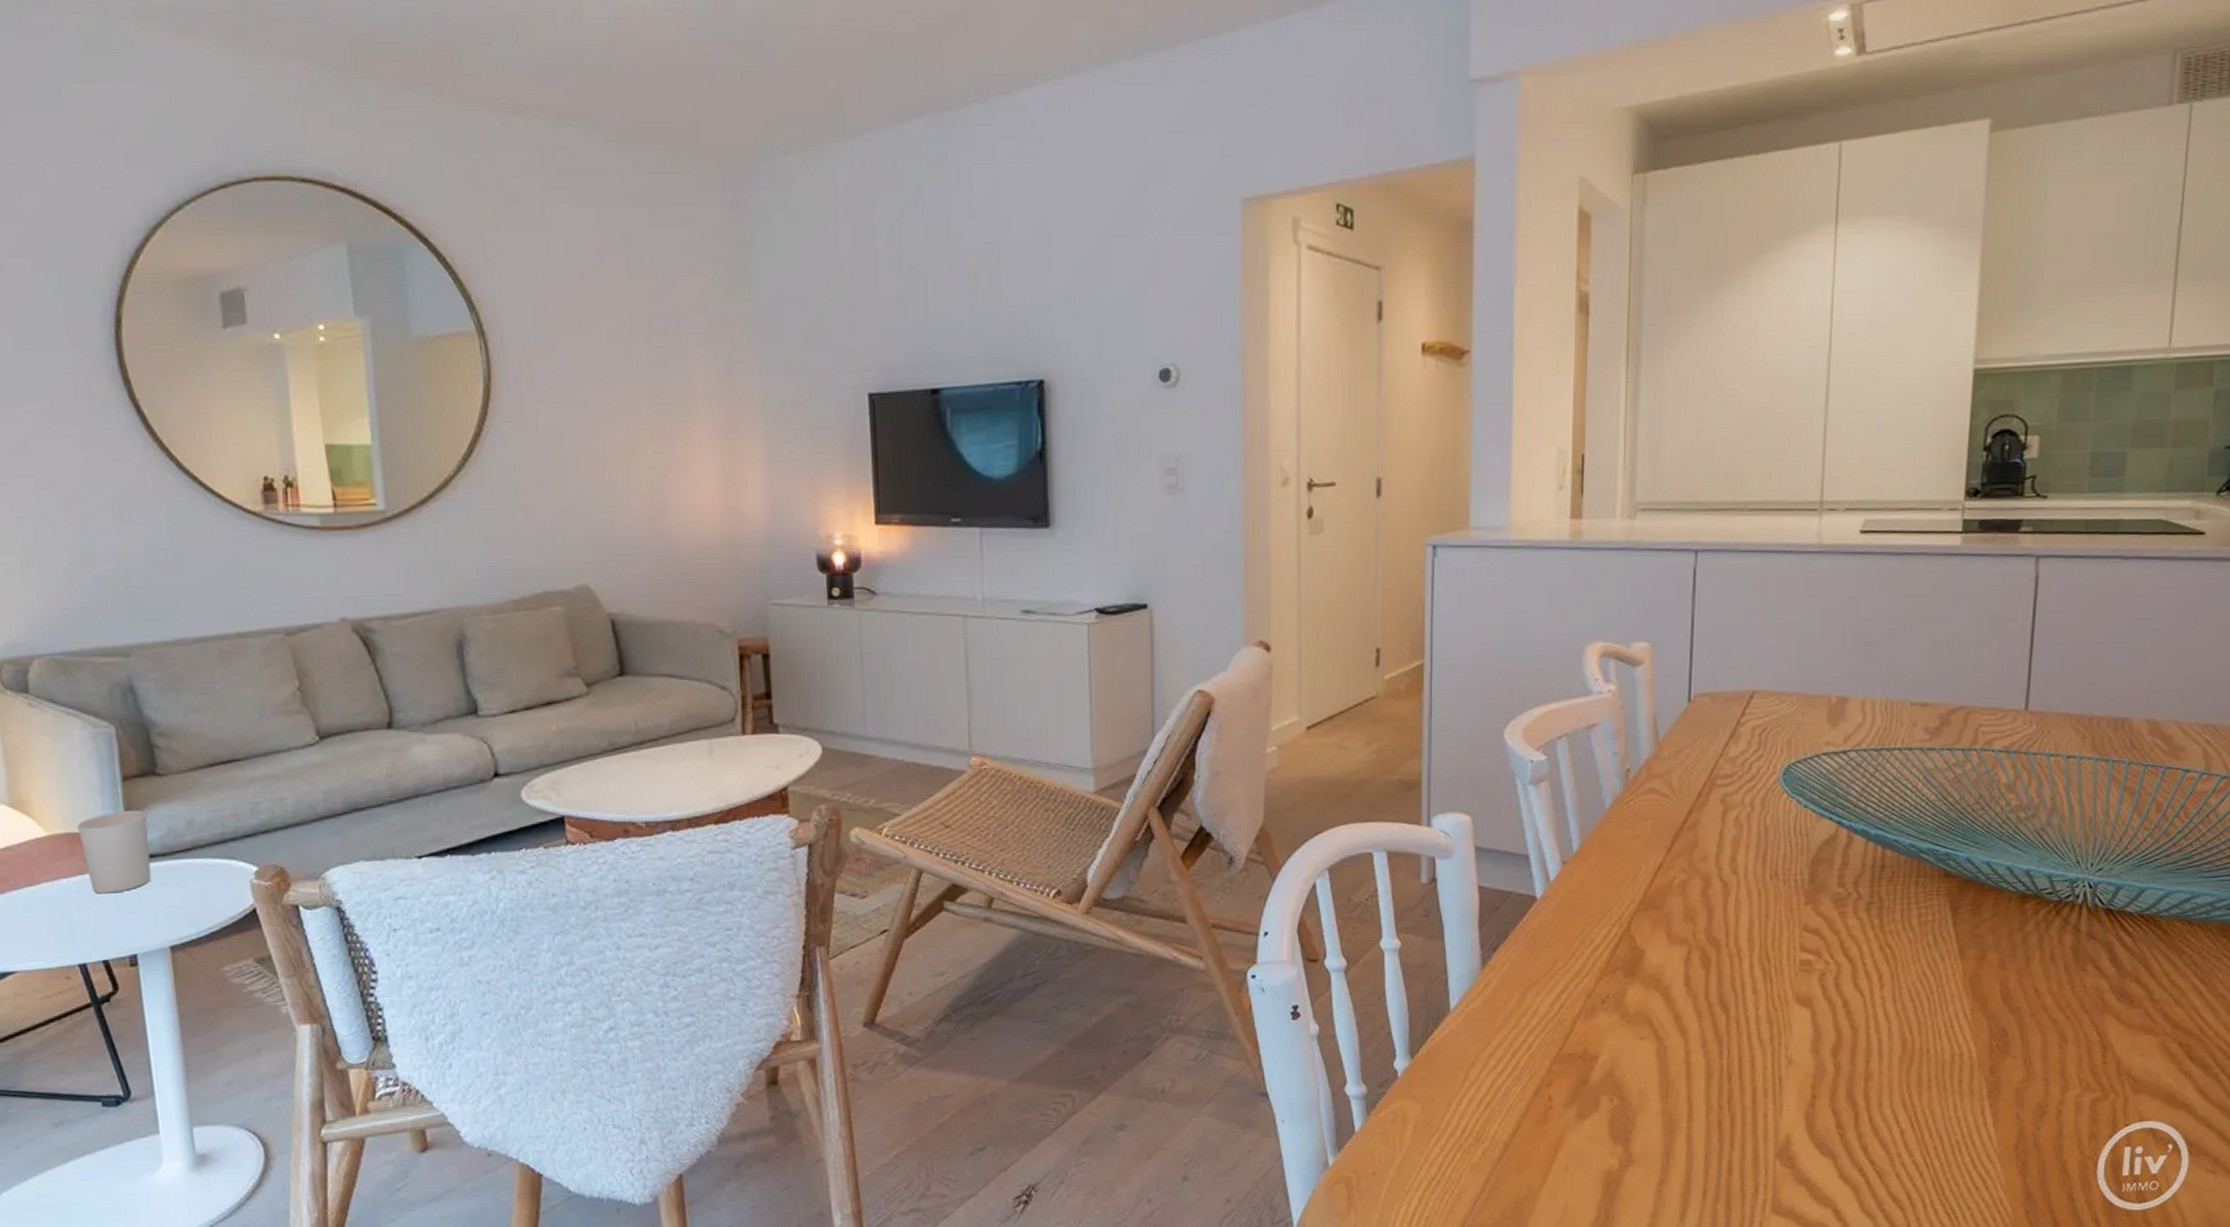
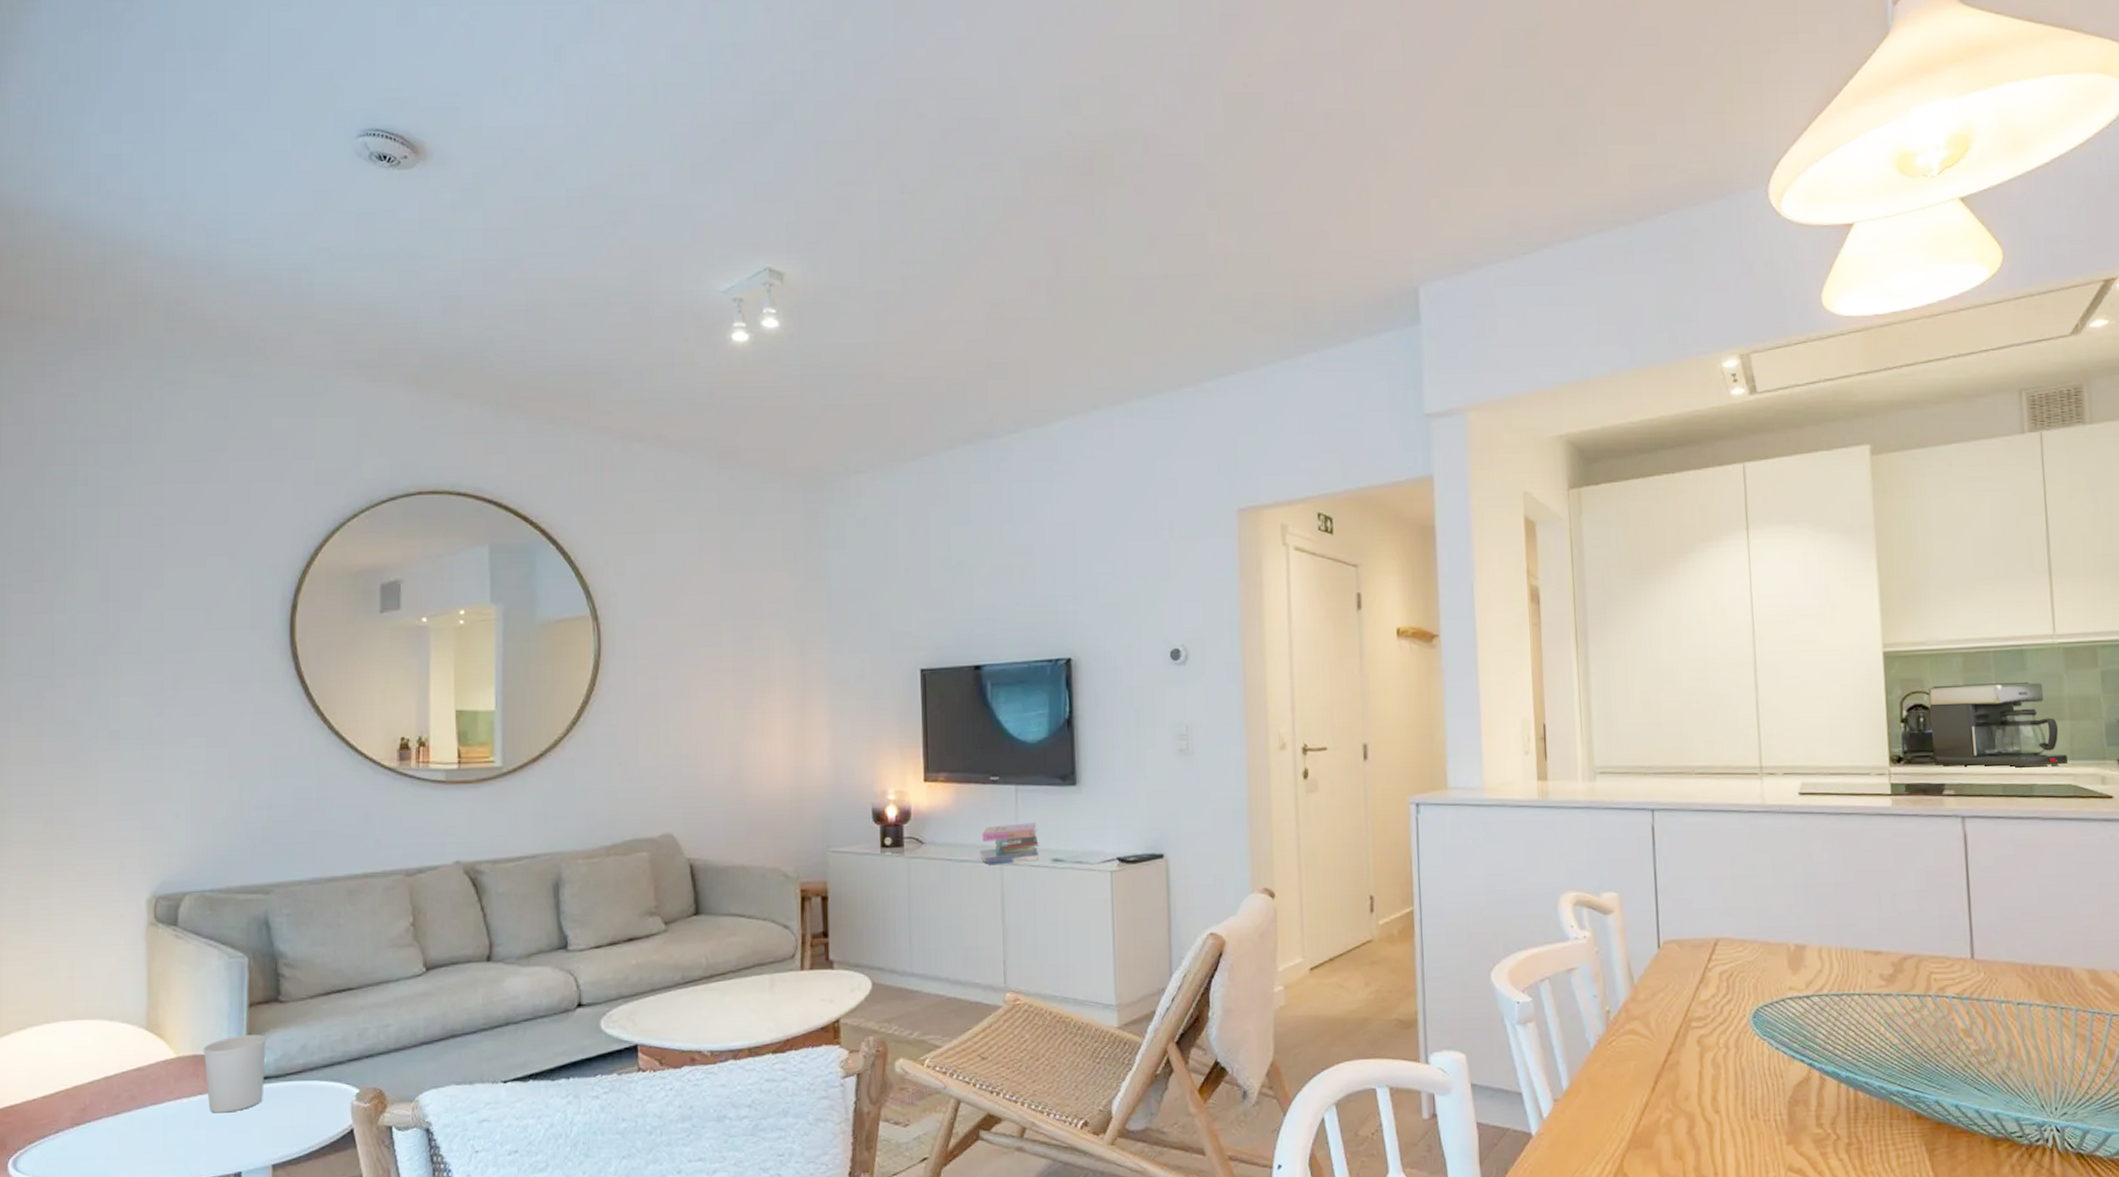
books: none [940,570,1007,618] -> present [980,823,1039,866]
coffee maker: none [2014,403,2163,501] -> present [1928,682,2069,768]

